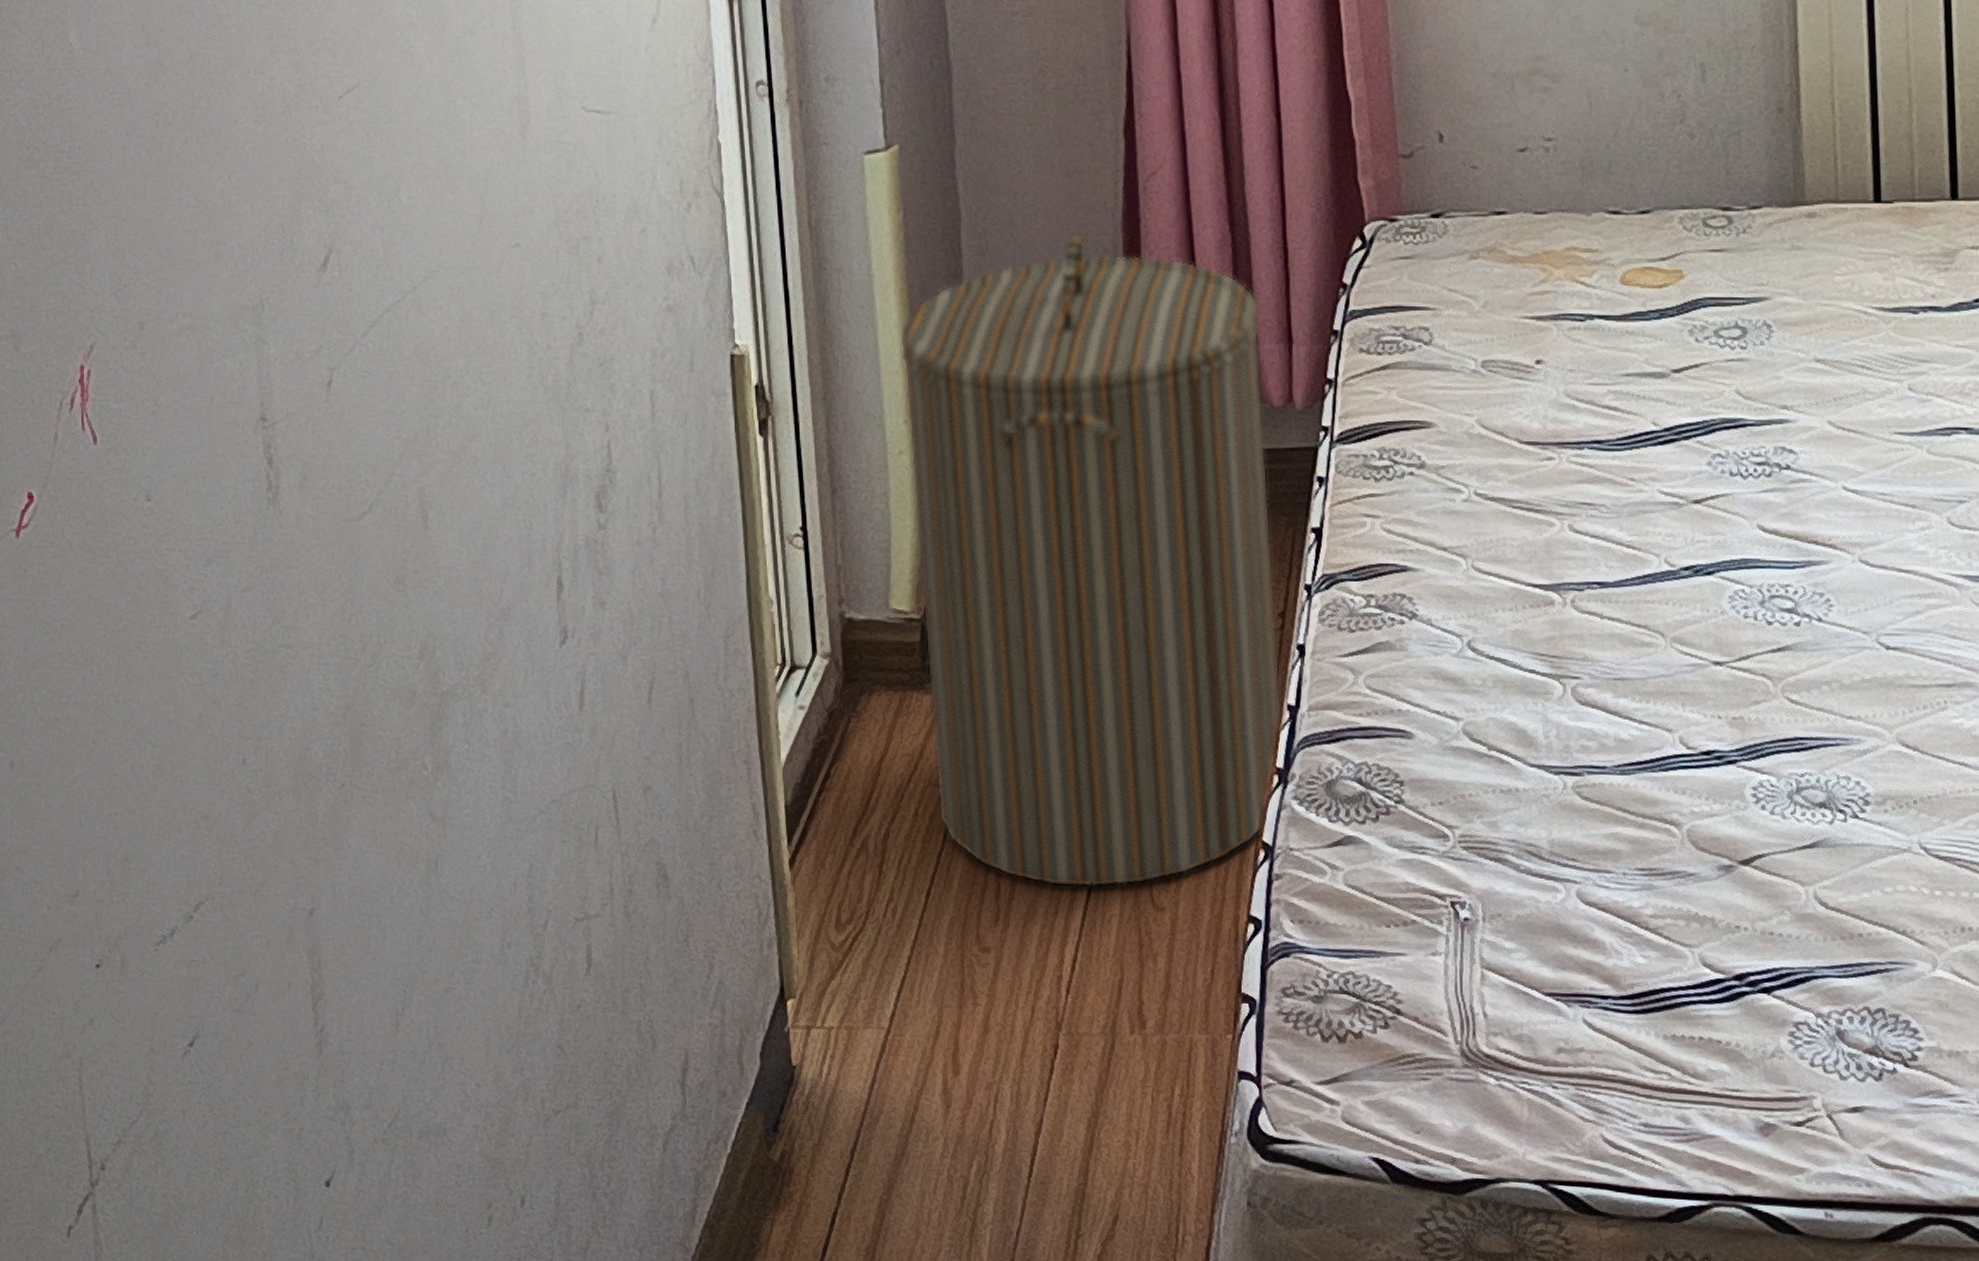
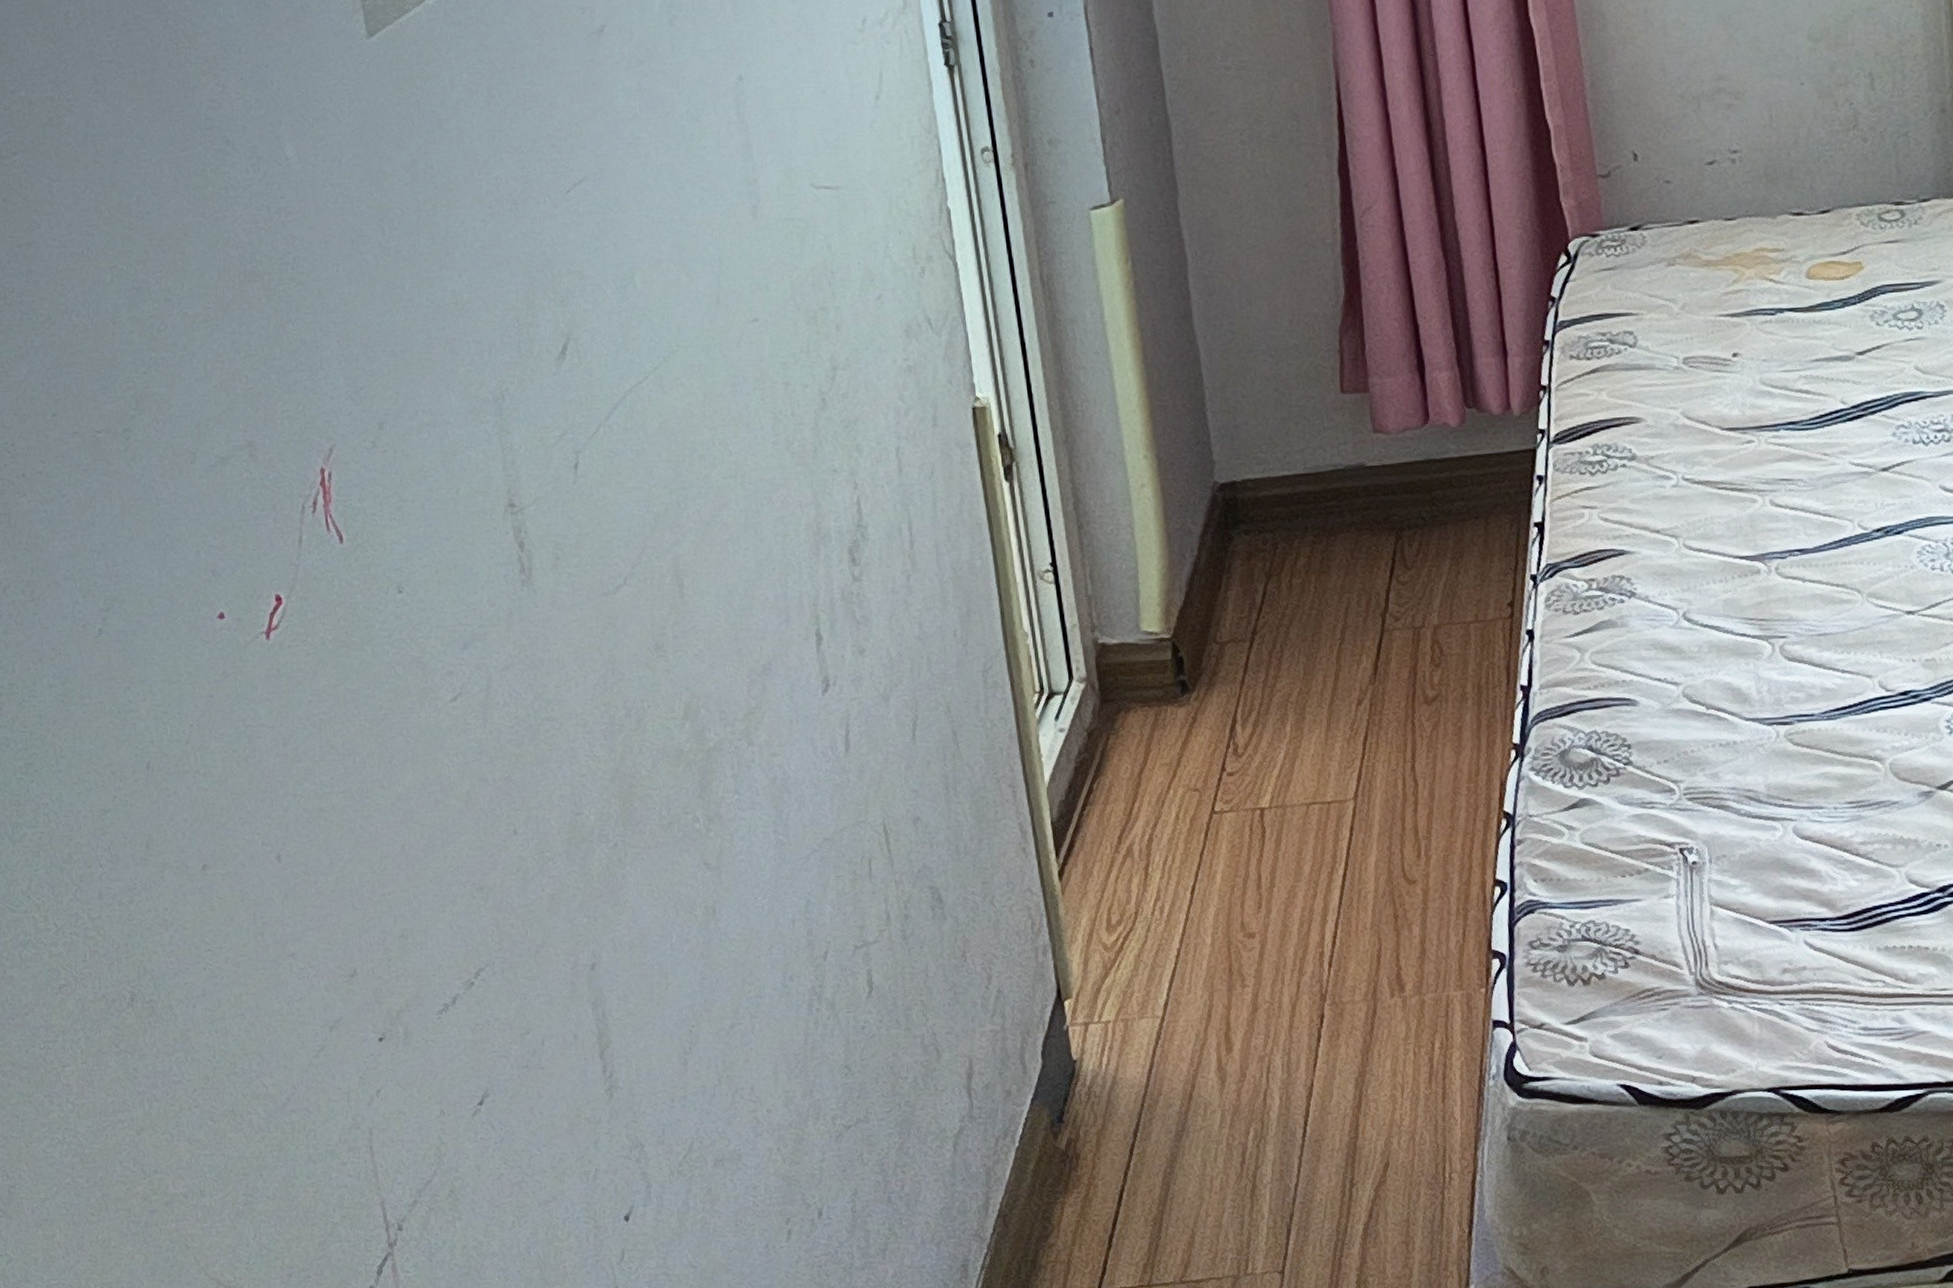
laundry hamper: present [899,231,1283,888] -> none [1135,267,1516,871]

